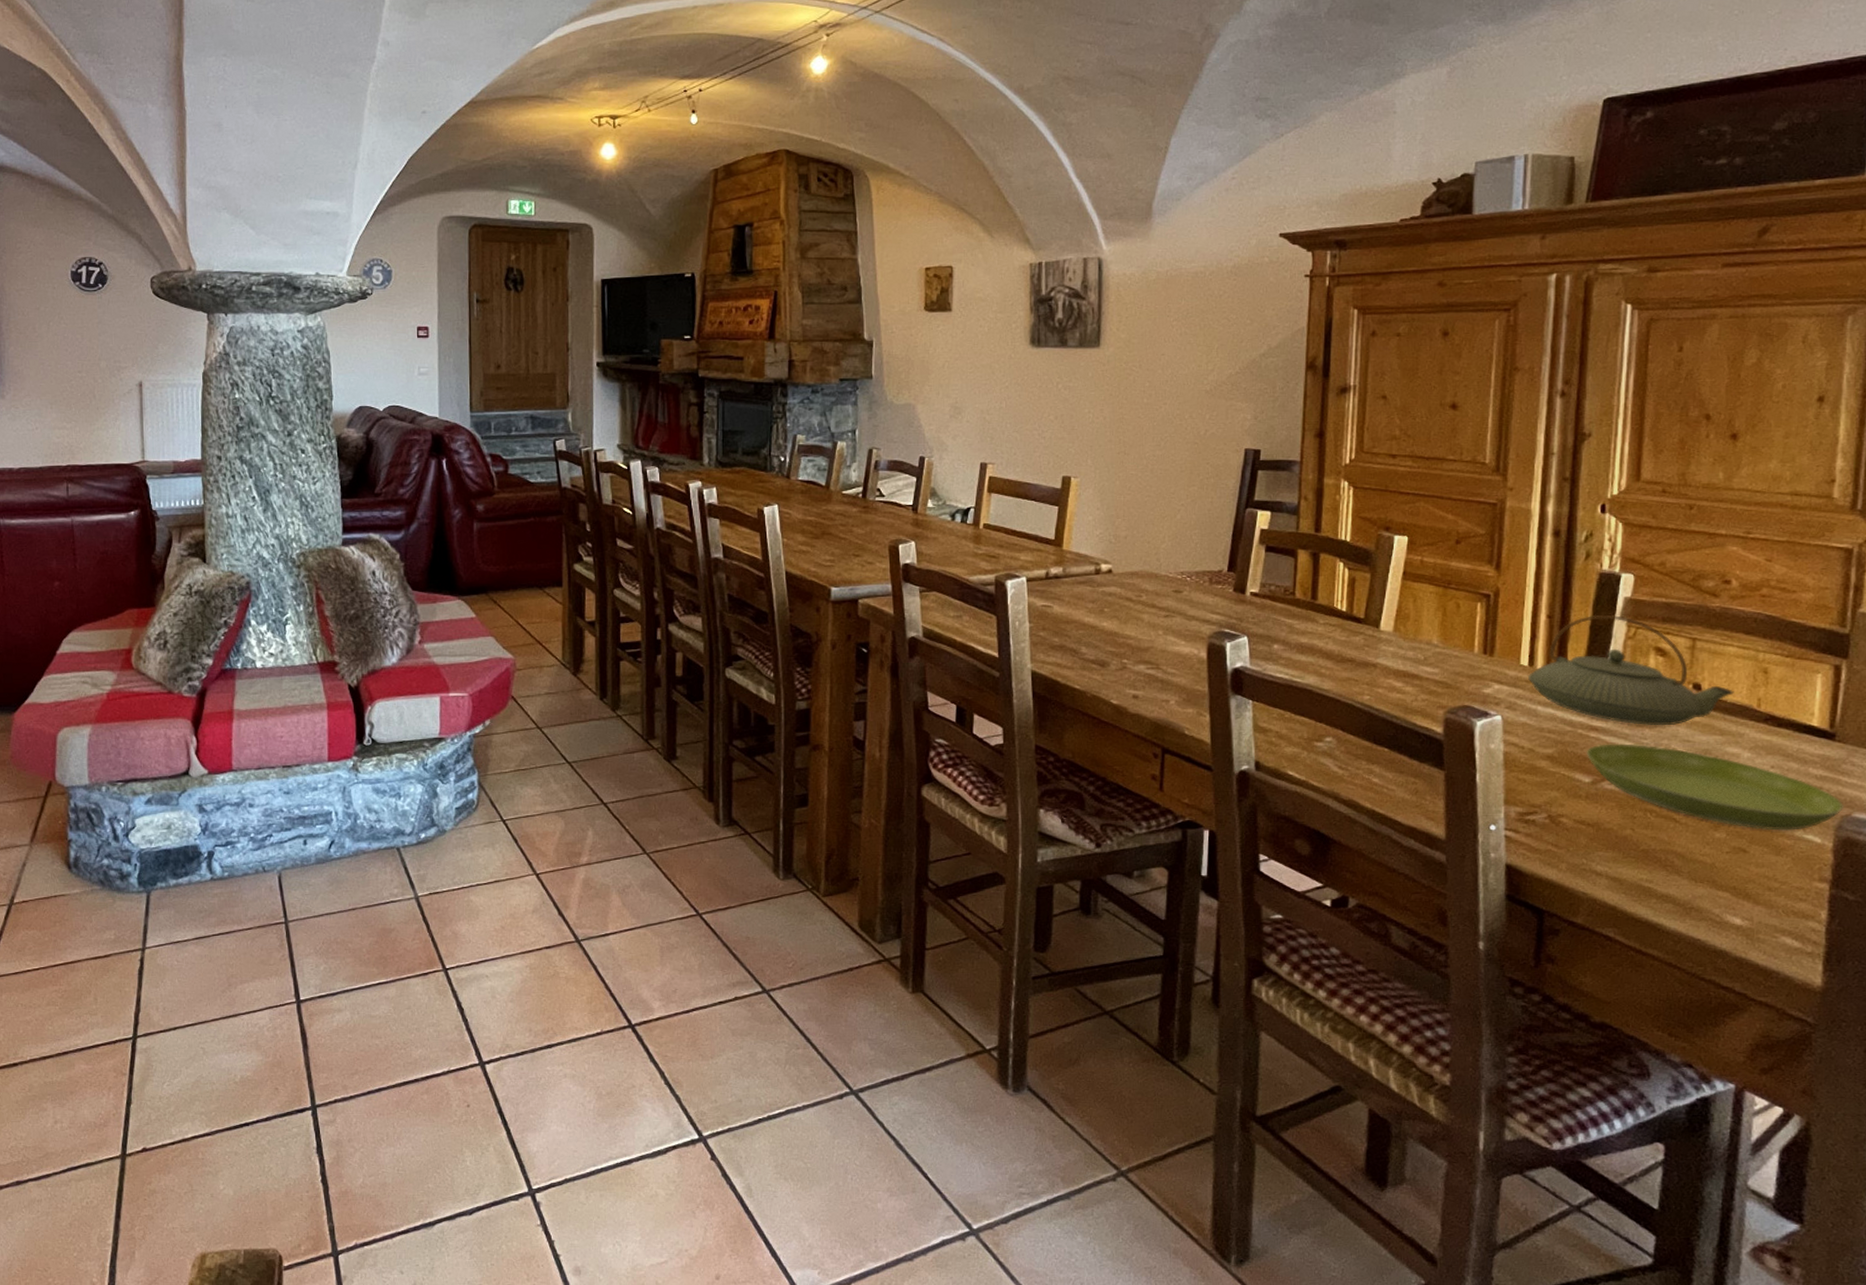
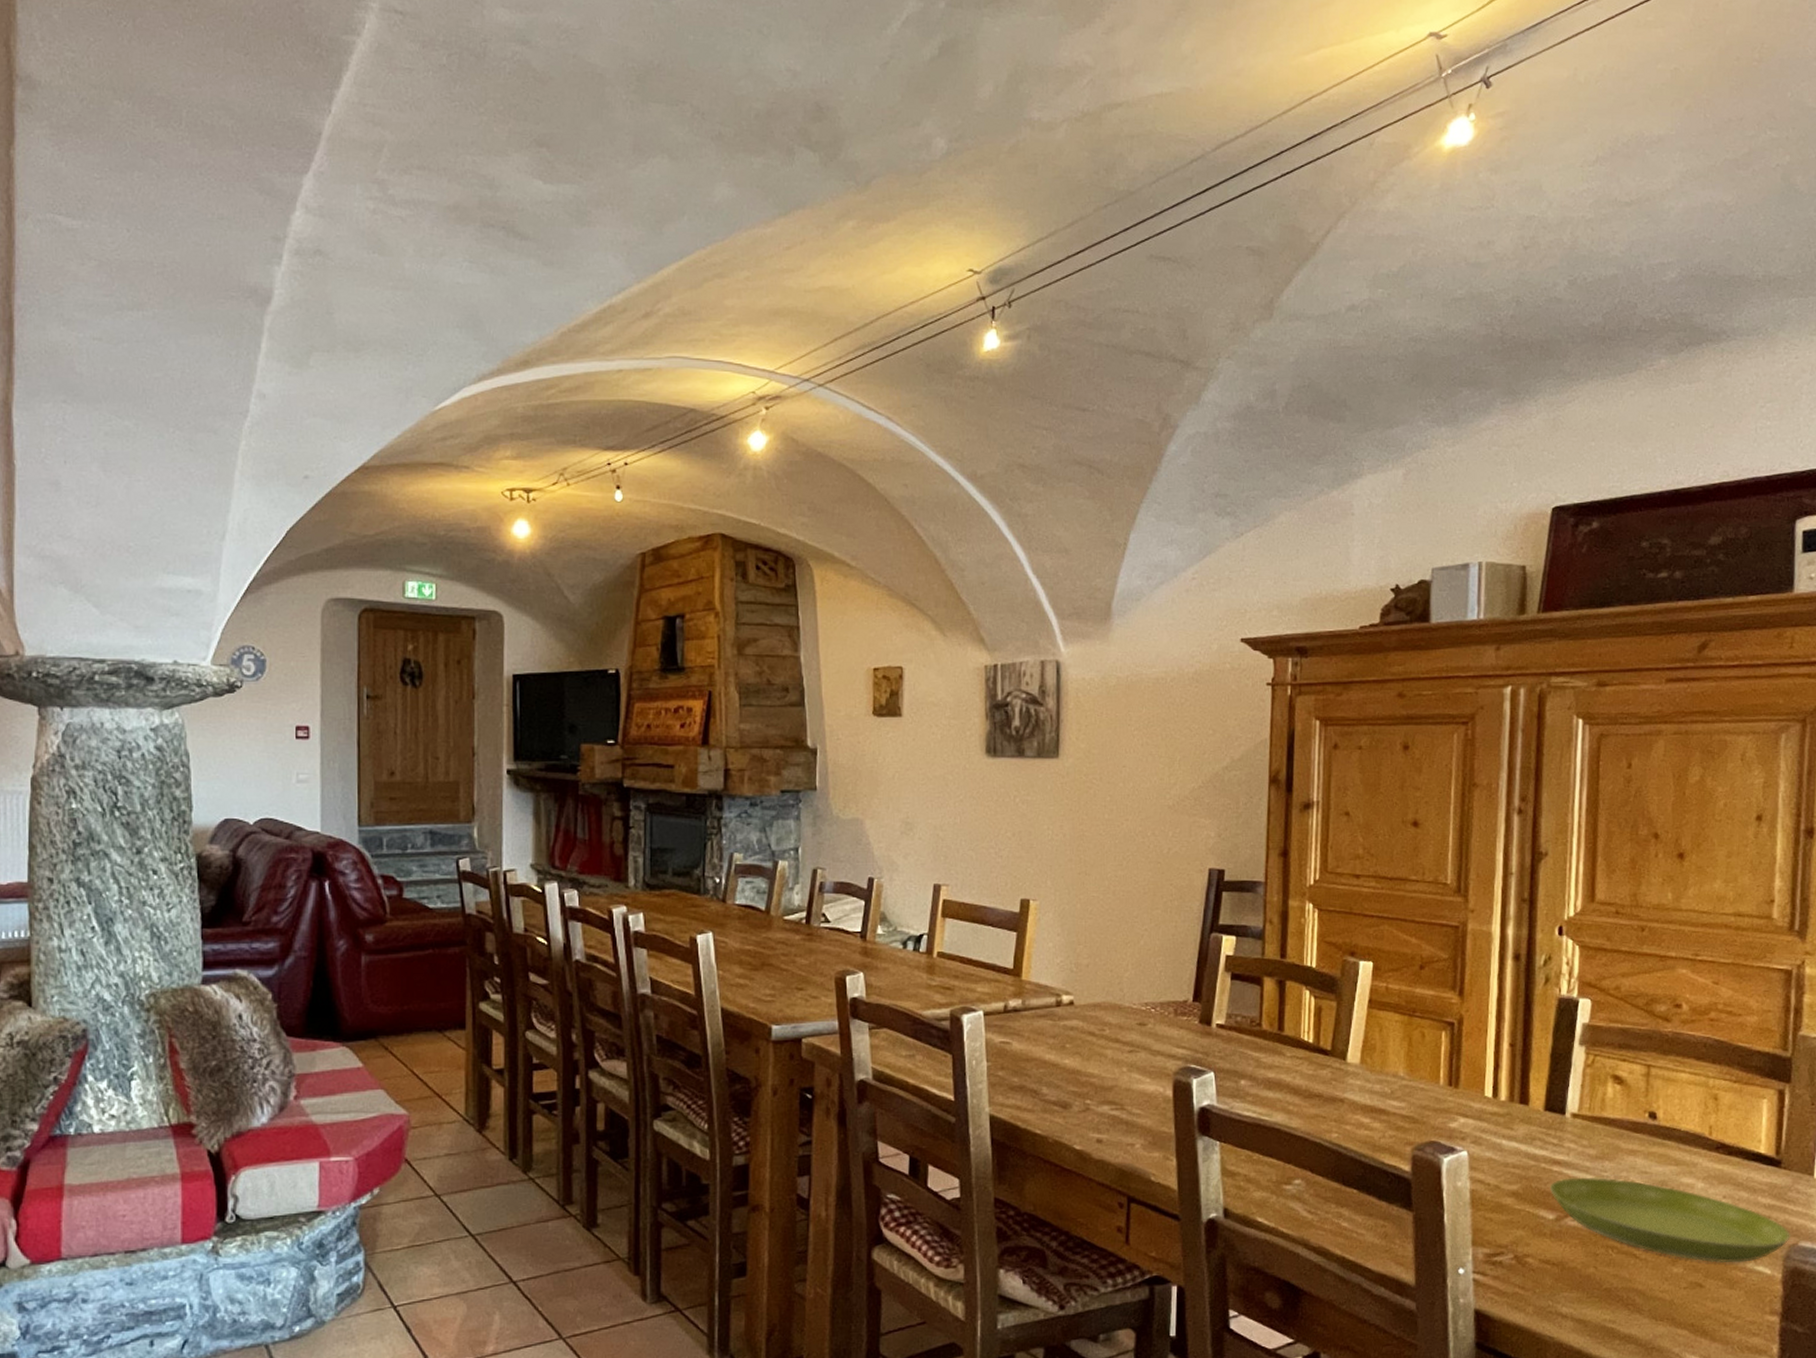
teapot: present [1527,614,1734,726] -> none [1491,1041,1687,1158]

